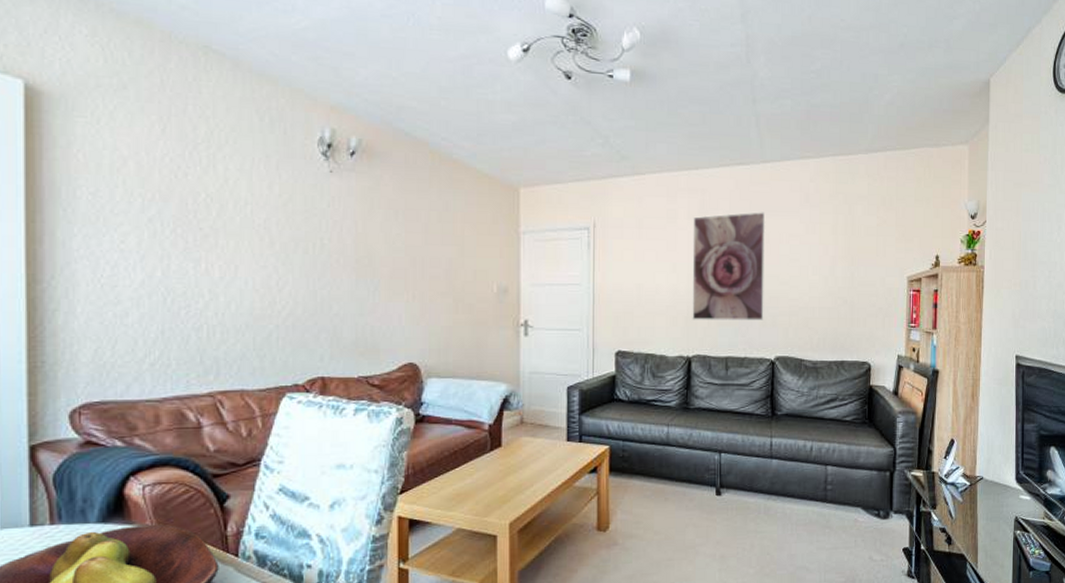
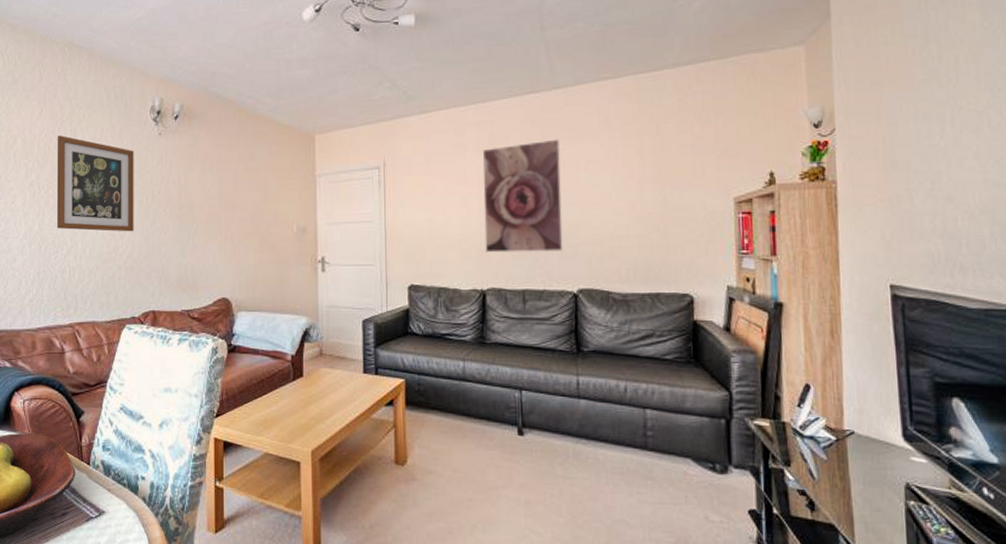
wall art: none [187,162,297,285] -> present [56,136,134,232]

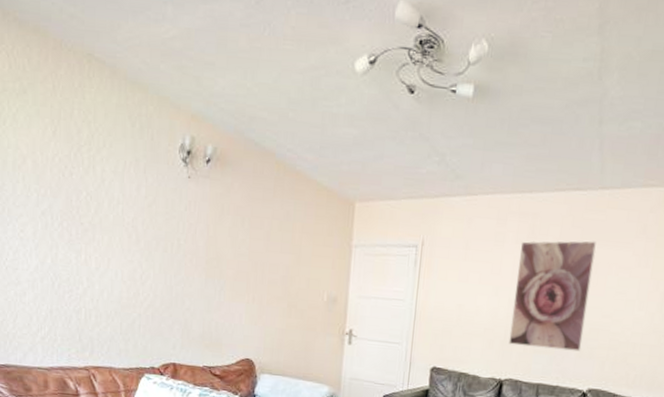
wall art: present [56,136,134,232] -> none [72,162,160,280]

